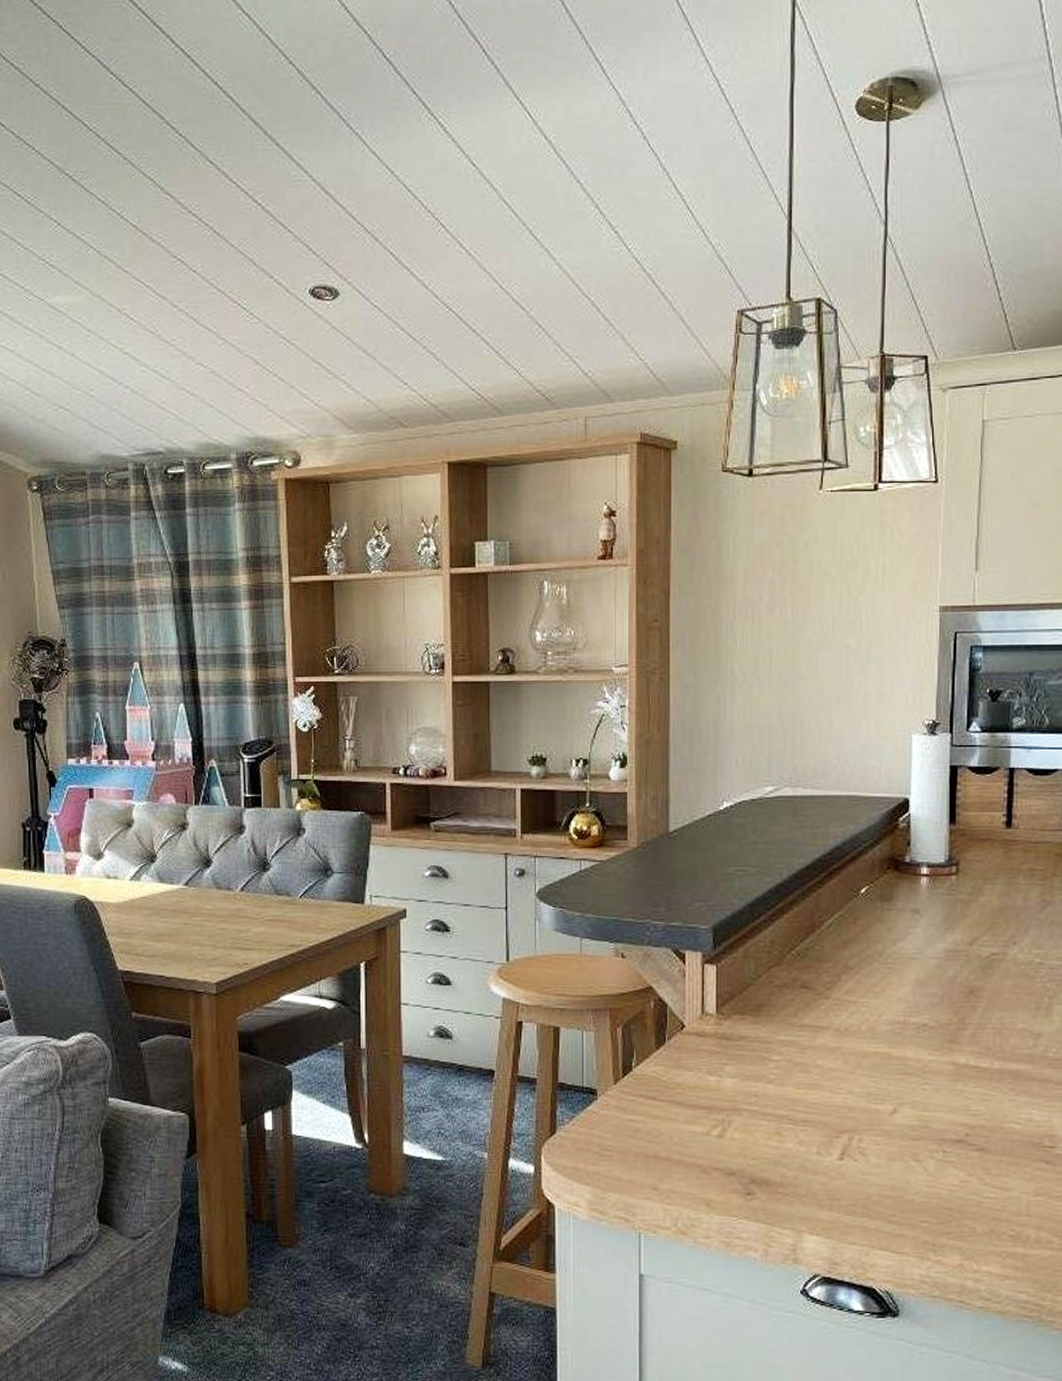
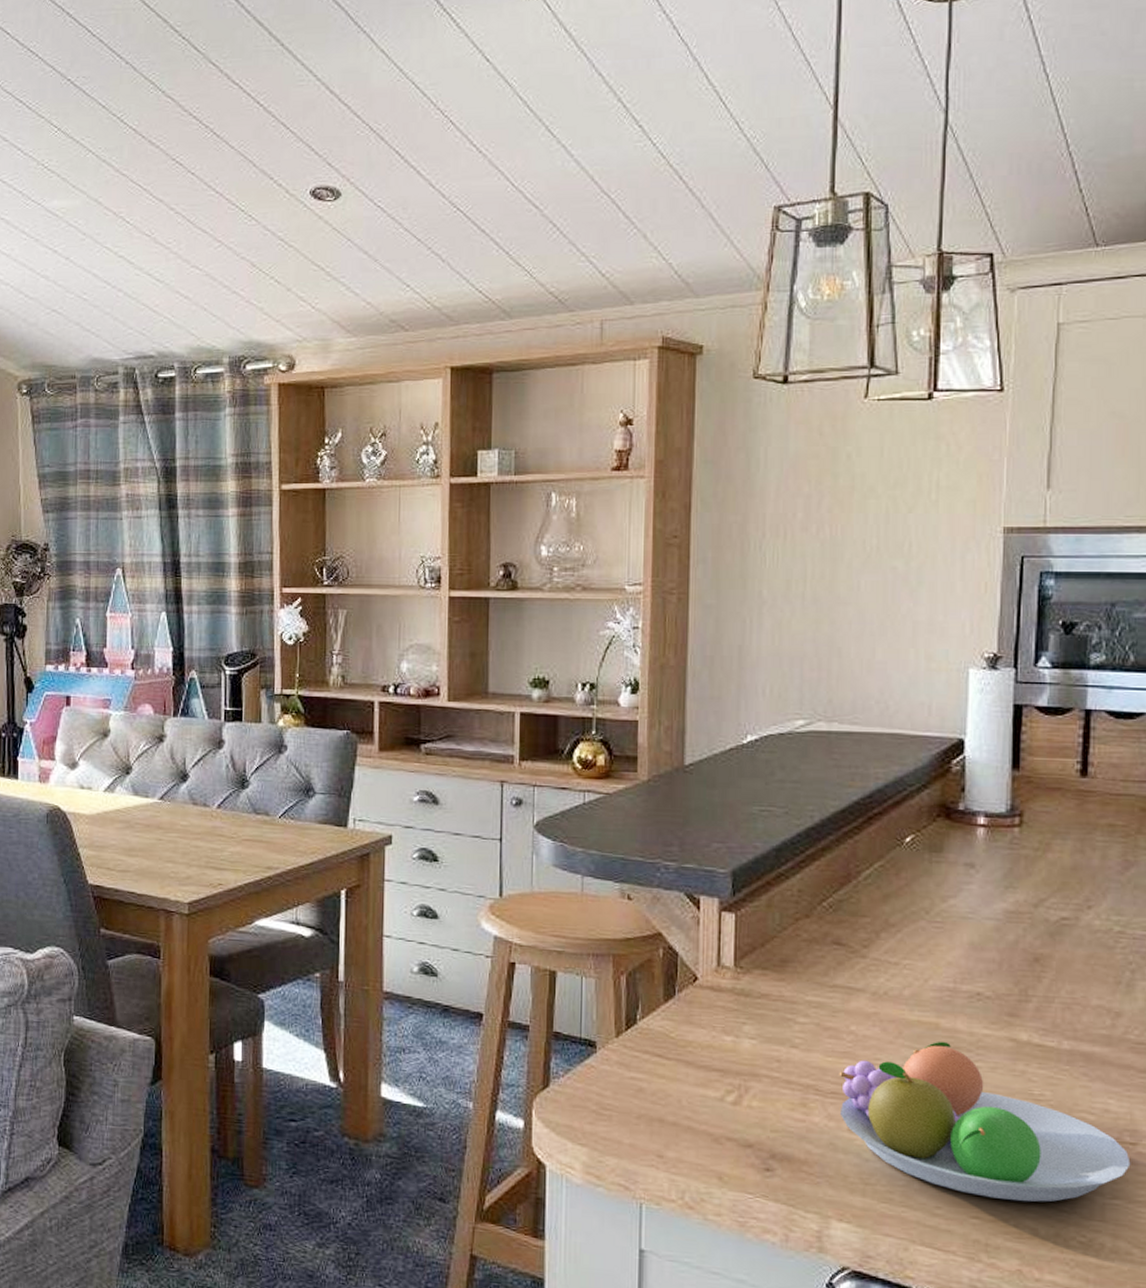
fruit bowl: none [808,1068,1050,1205] -> present [838,1041,1131,1203]

